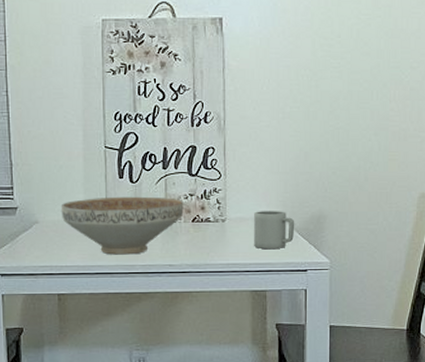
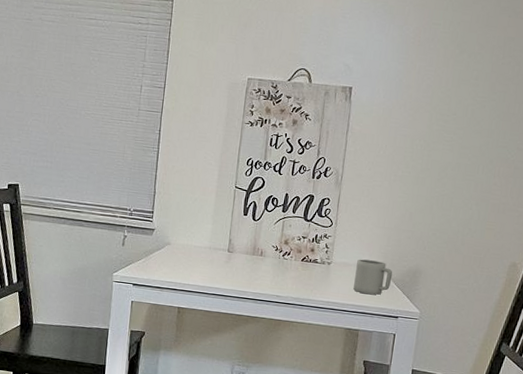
decorative bowl: present [61,196,184,255] -> none [190,229,297,282]

